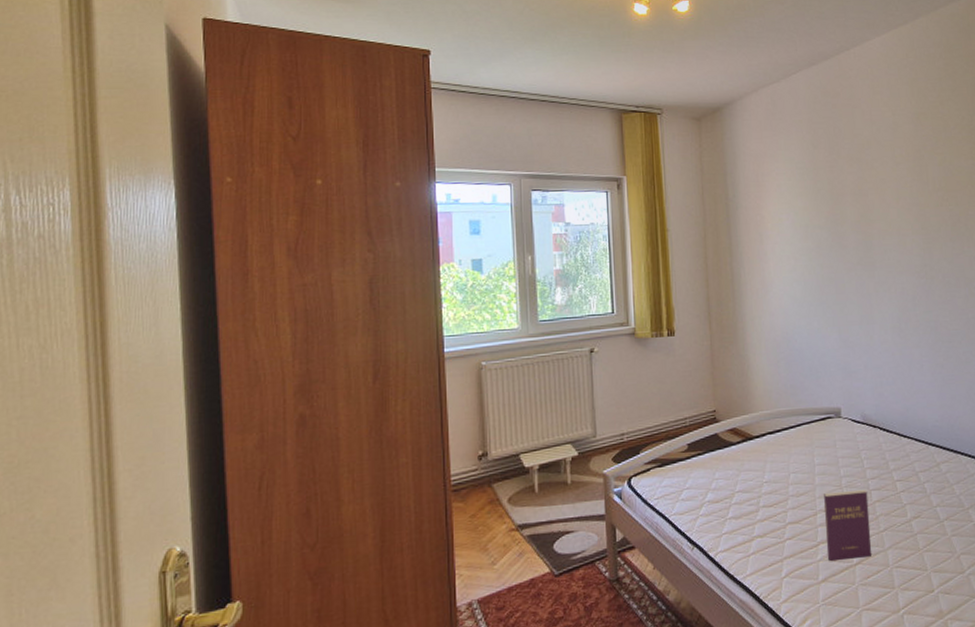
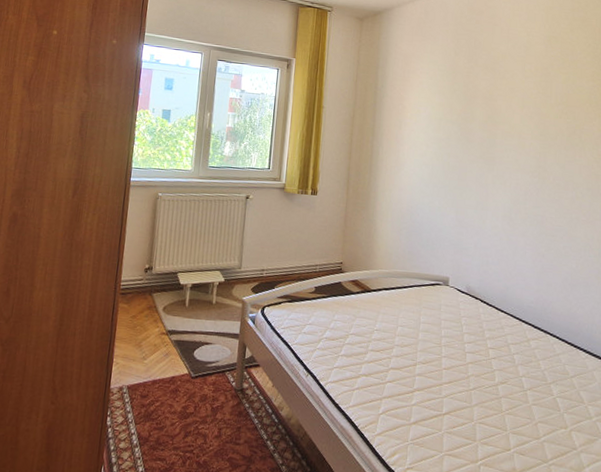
book: present [824,489,872,561] -> none [420,348,463,410]

